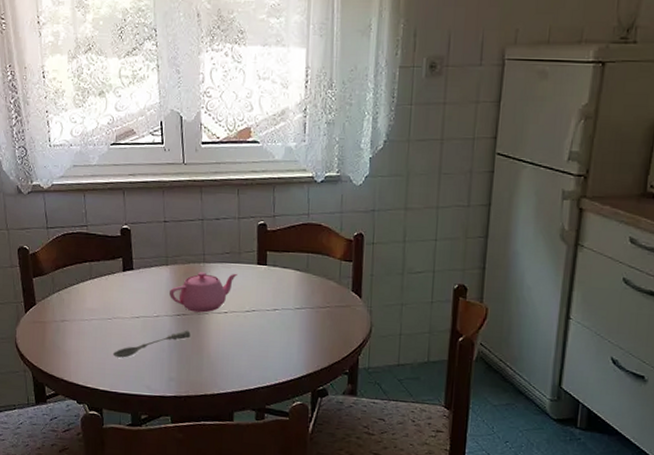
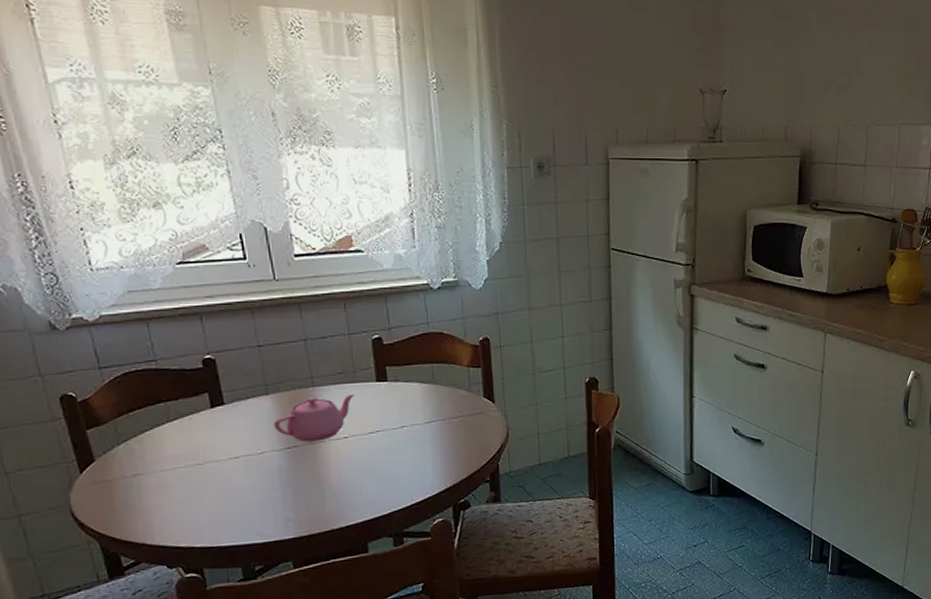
soupspoon: present [112,330,191,358] -> none [208,462,306,507]

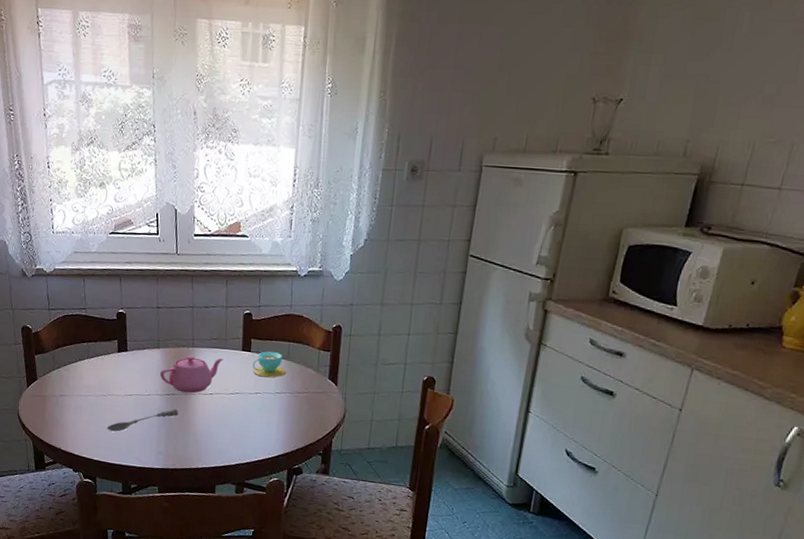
soupspoon: none [208,462,306,507] -> present [106,408,179,432]
teacup: none [392,377,434,408] -> present [252,351,287,378]

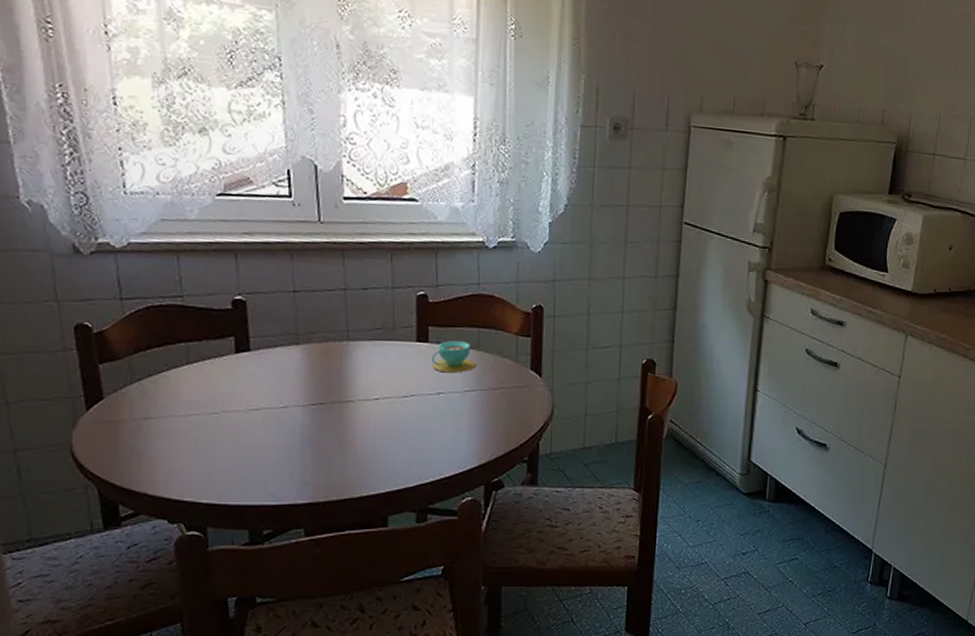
soupspoon: present [106,408,179,432] -> none [221,422,331,461]
teapot: present [160,355,223,394] -> none [301,352,391,401]

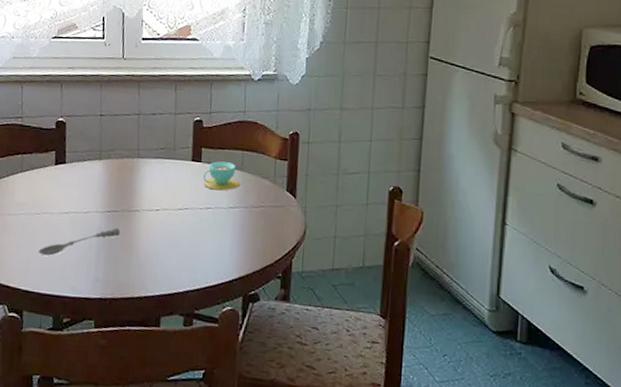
soupspoon: none [221,422,331,461] -> present [38,227,121,256]

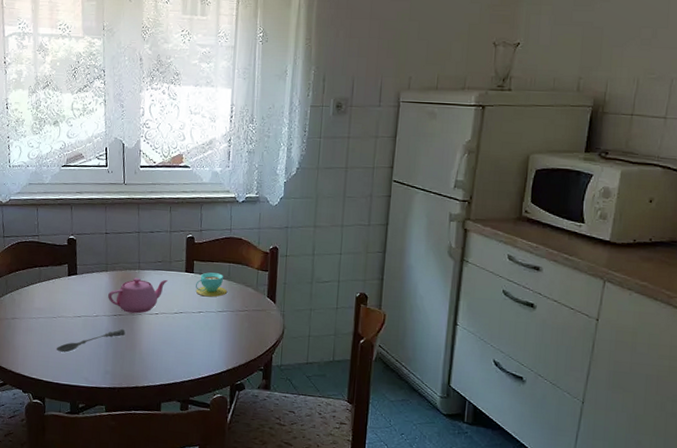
teapot: none [101,167,171,210] -> present [108,278,168,314]

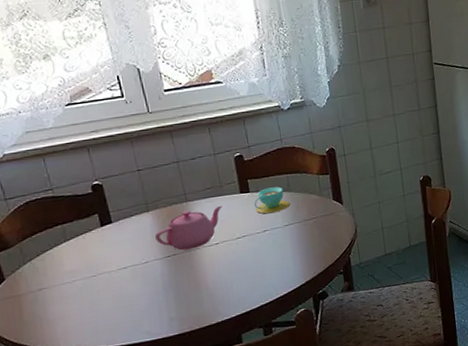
soupspoon: present [56,328,125,353] -> none [103,268,185,313]

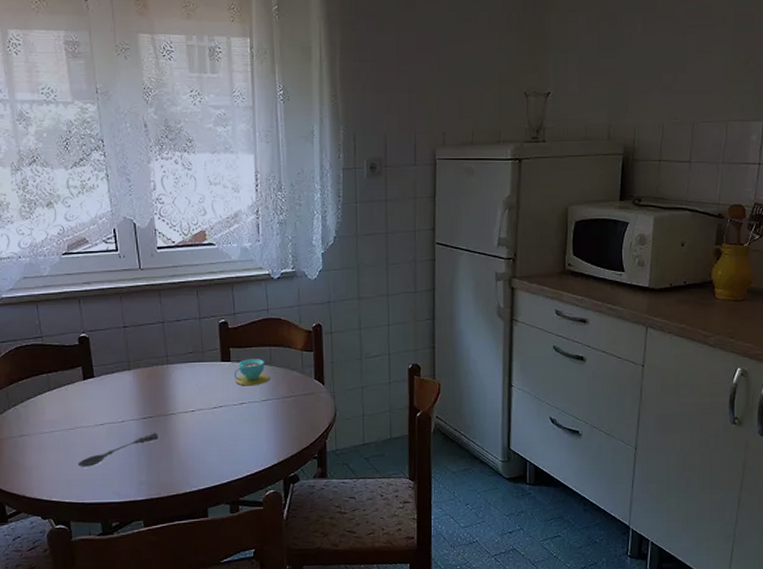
soupspoon: none [103,268,185,313] -> present [77,432,159,467]
teapot: present [155,205,222,251] -> none [134,371,202,414]

